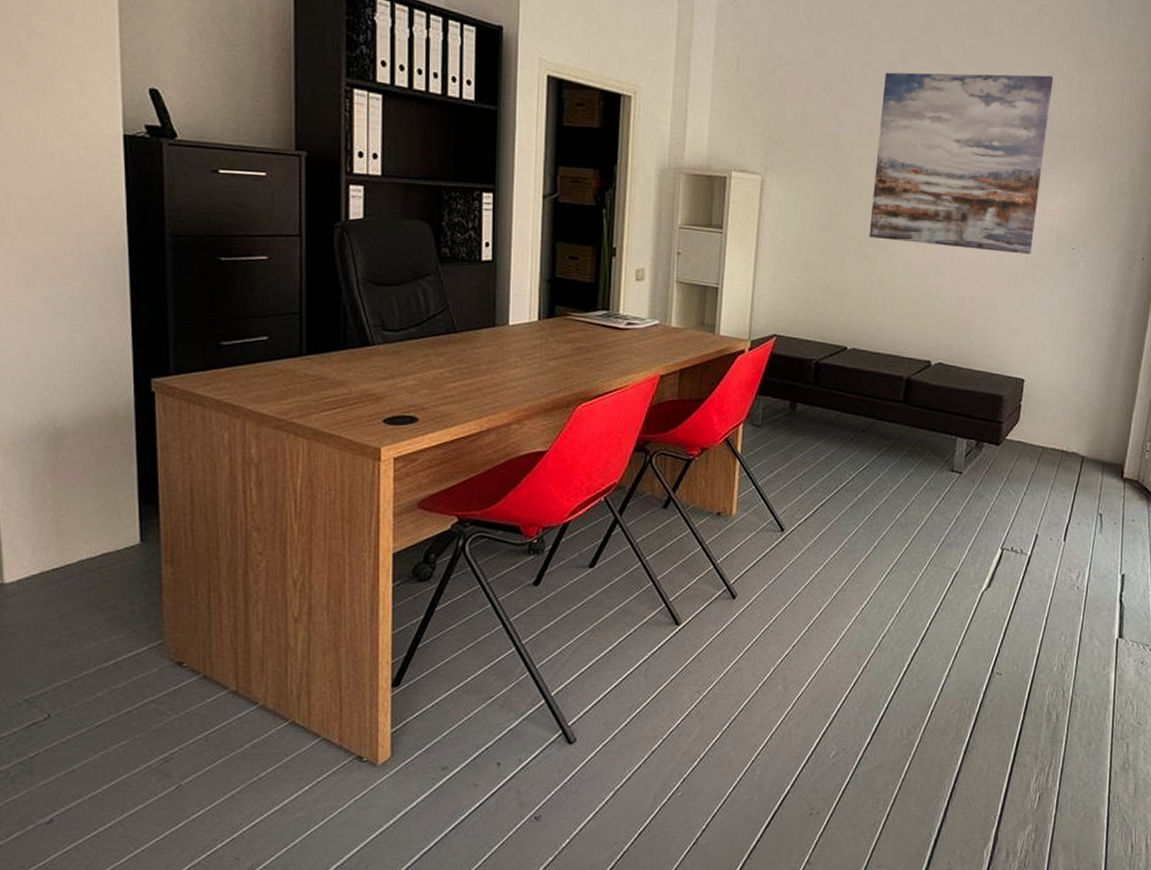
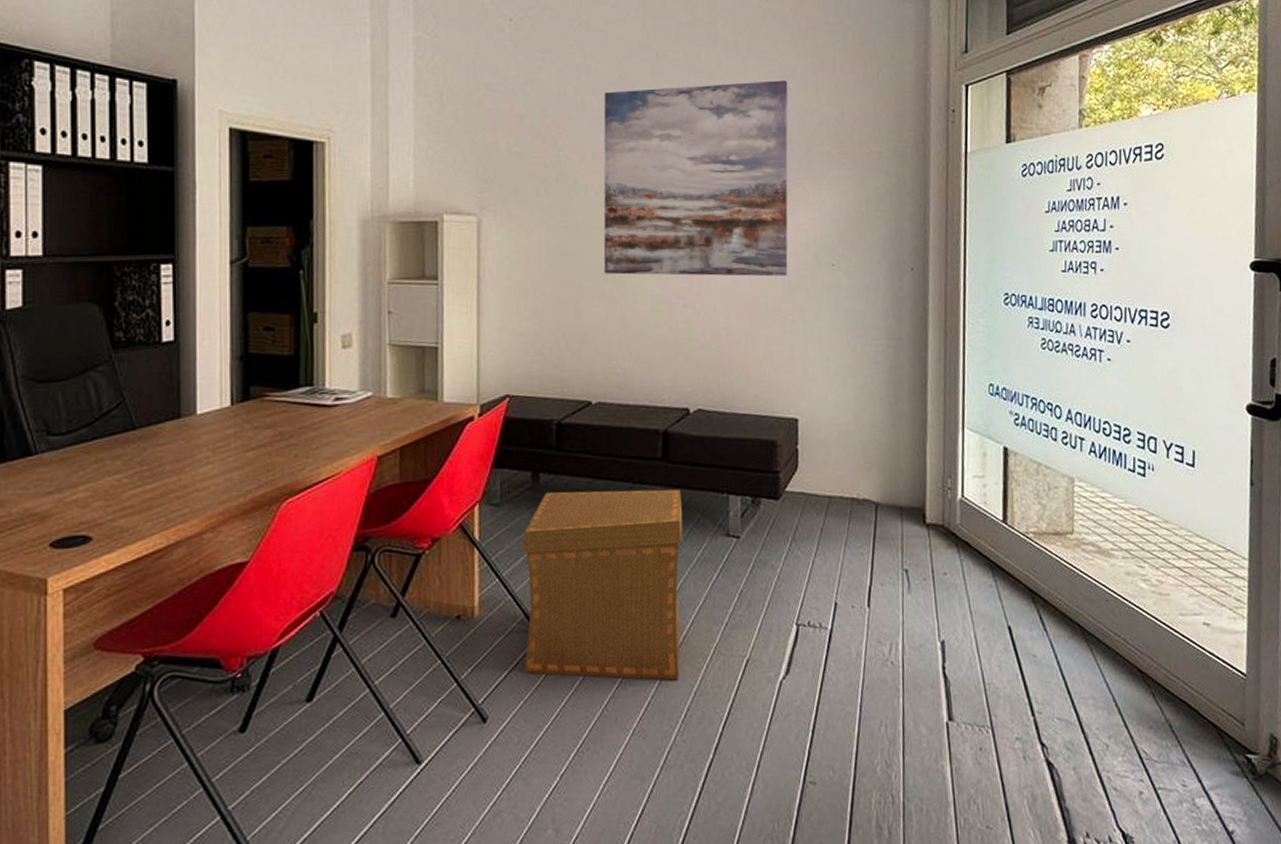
cardboard box: none [770,419,916,582] -> present [521,489,683,681]

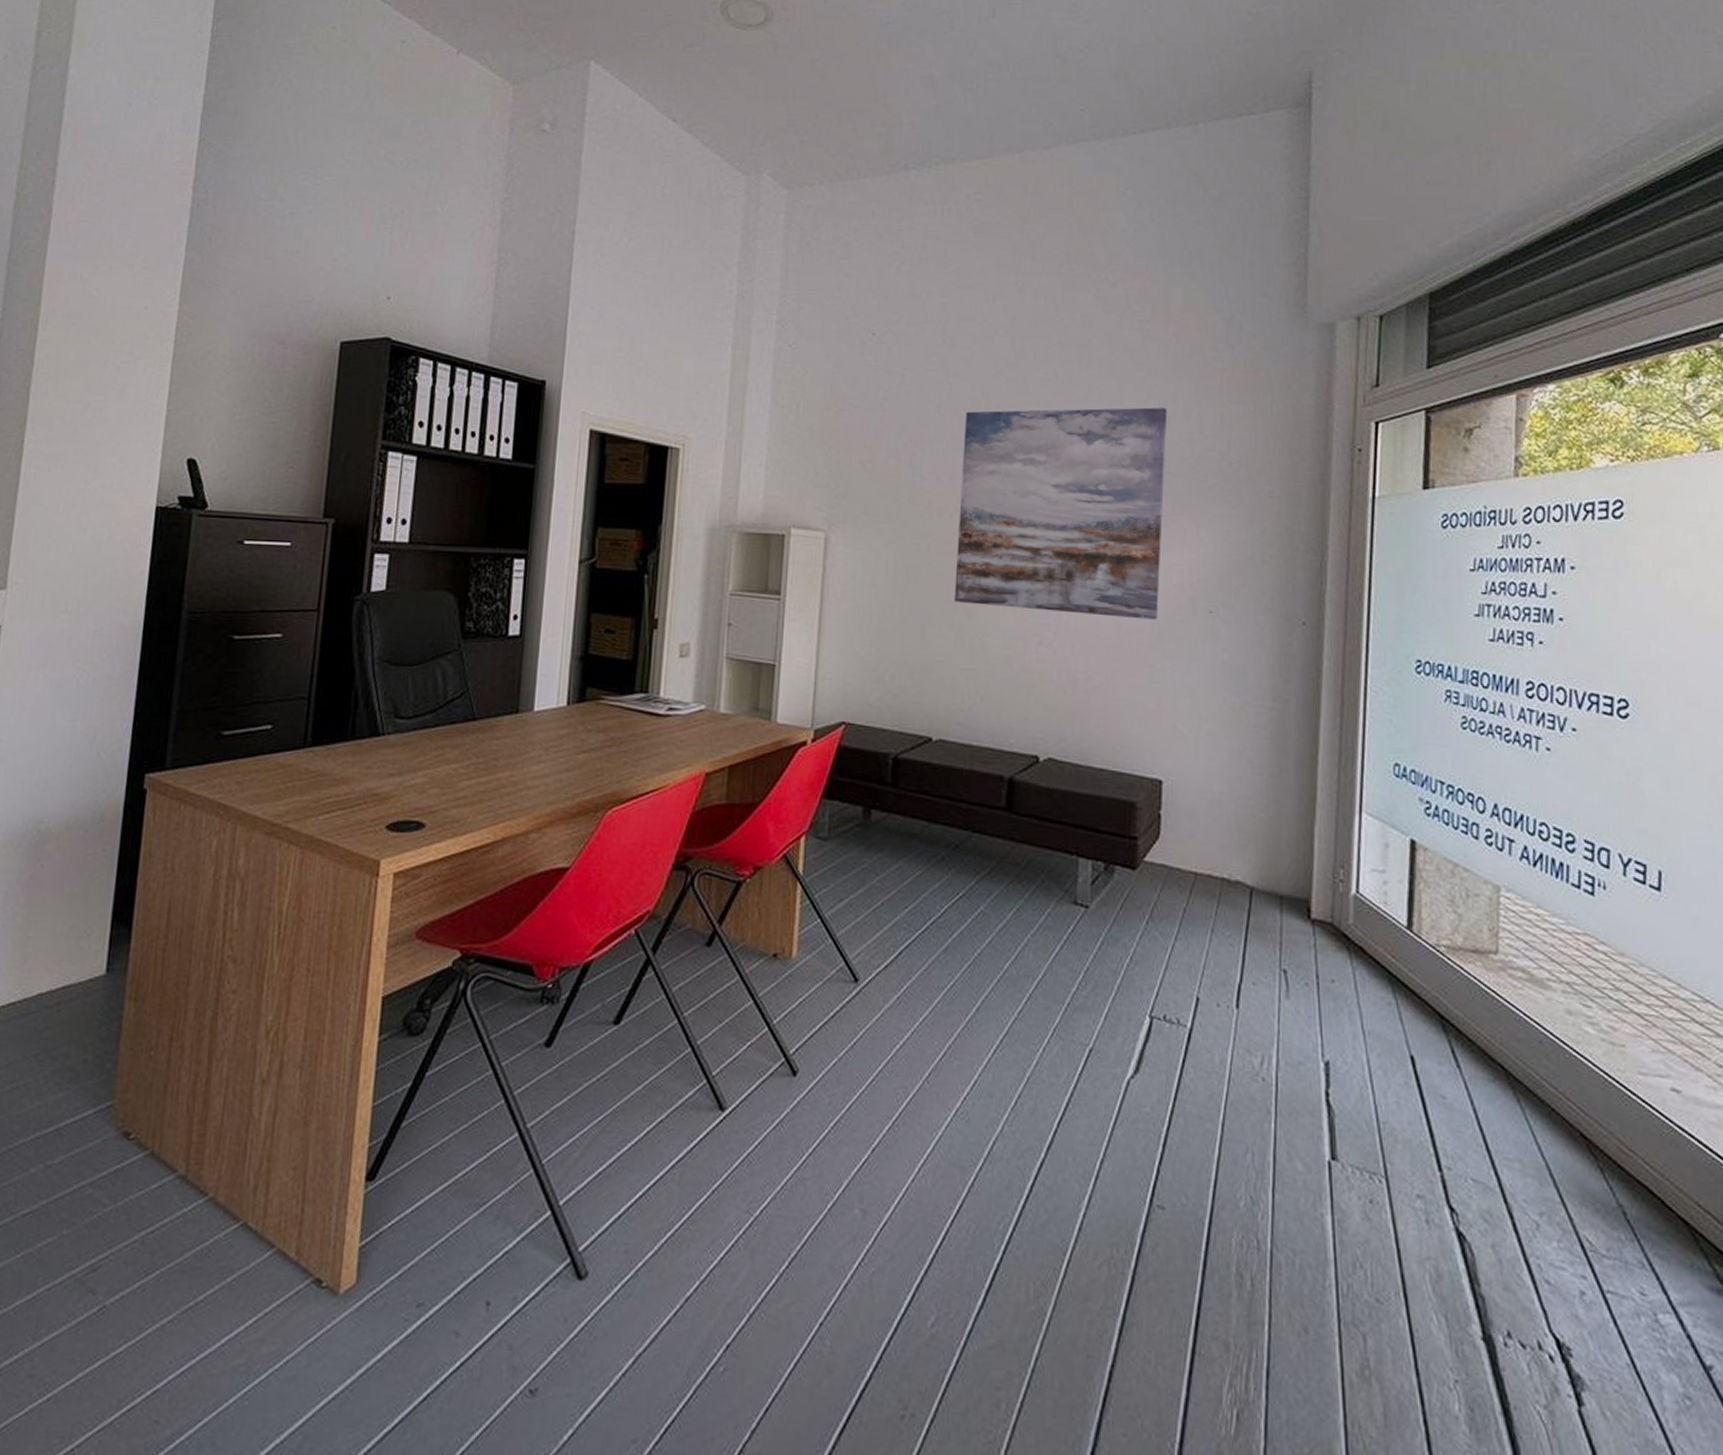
cardboard box: present [521,489,683,681] -> none [840,831,1024,1061]

